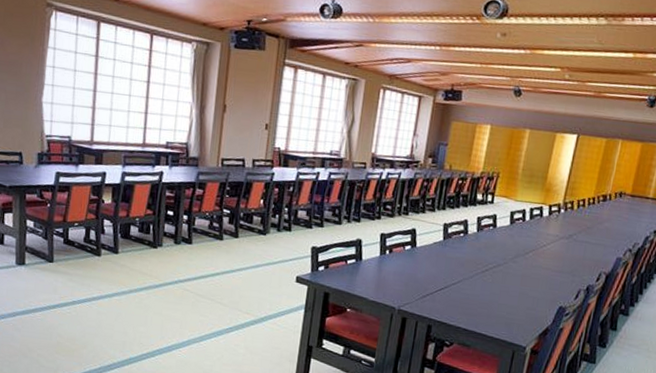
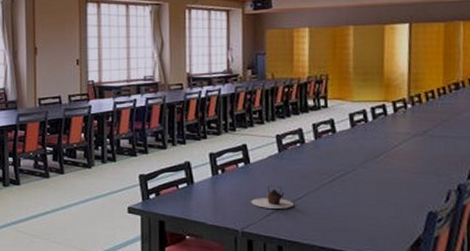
teapot: none [411,269,449,292] -> present [251,185,295,209]

